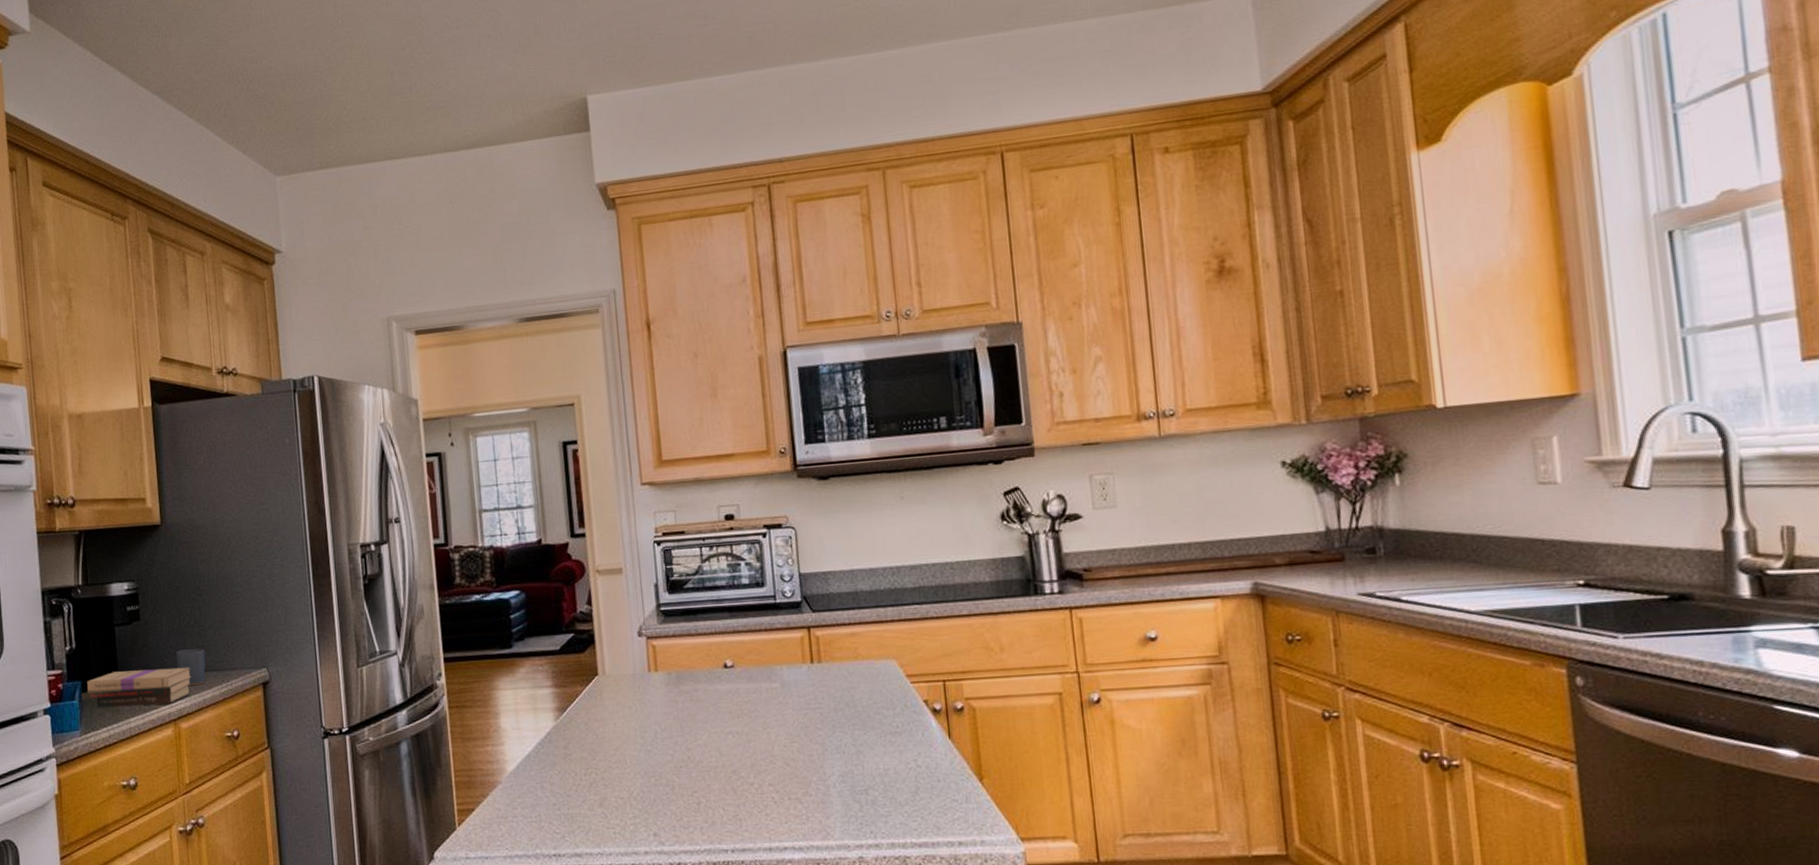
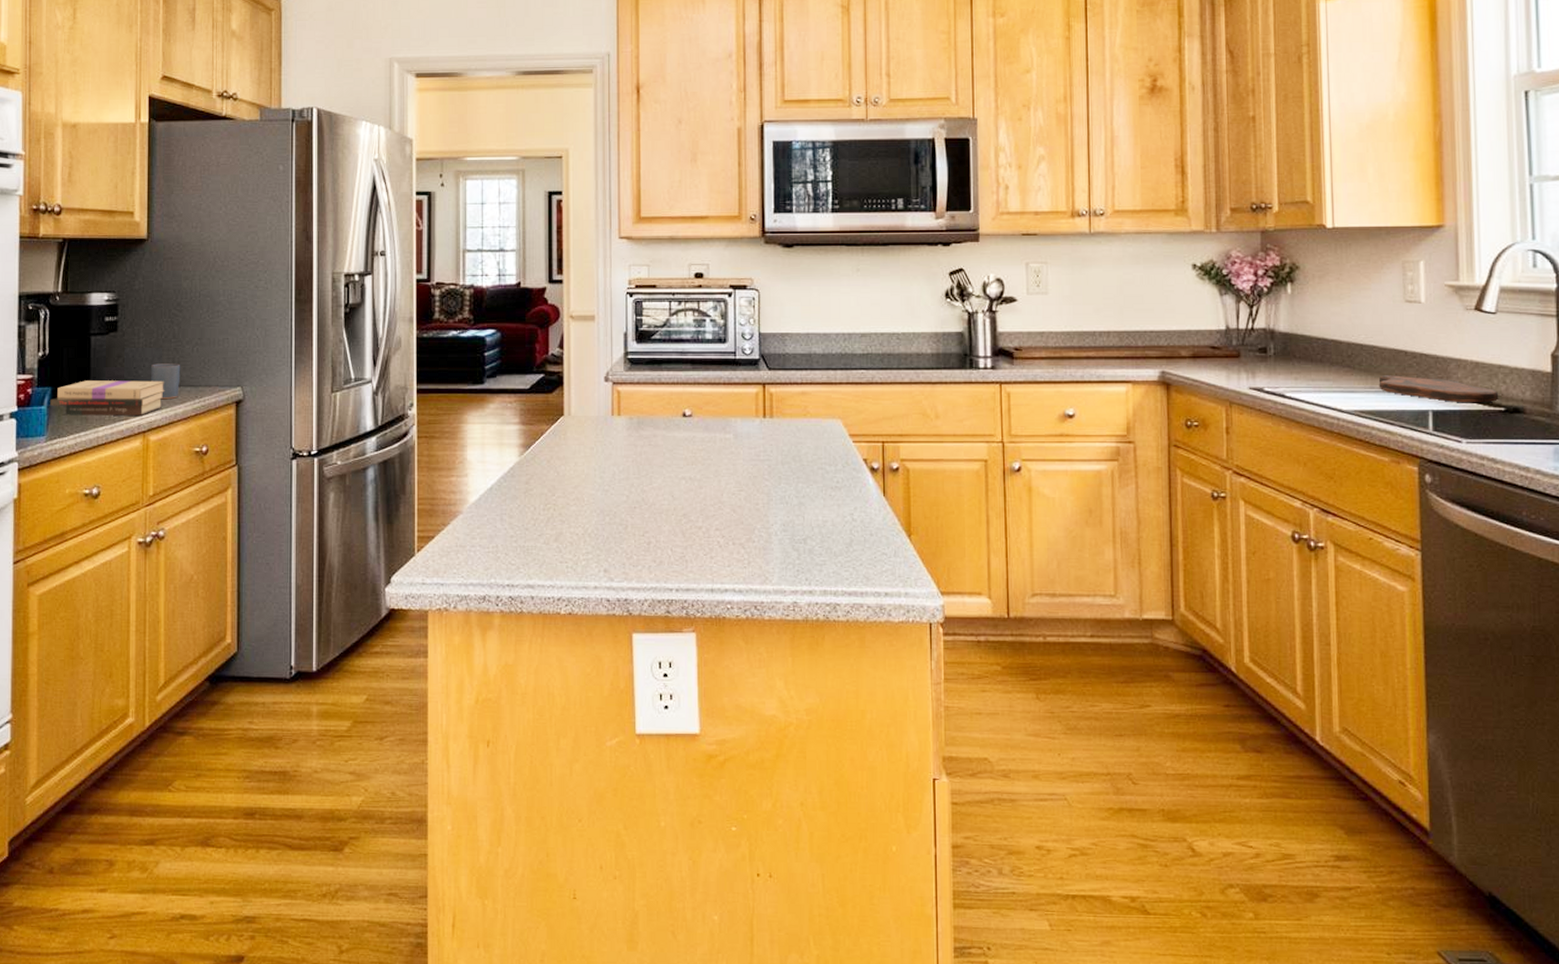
cutting board: none [1511,567,1661,594] -> present [1378,375,1499,403]

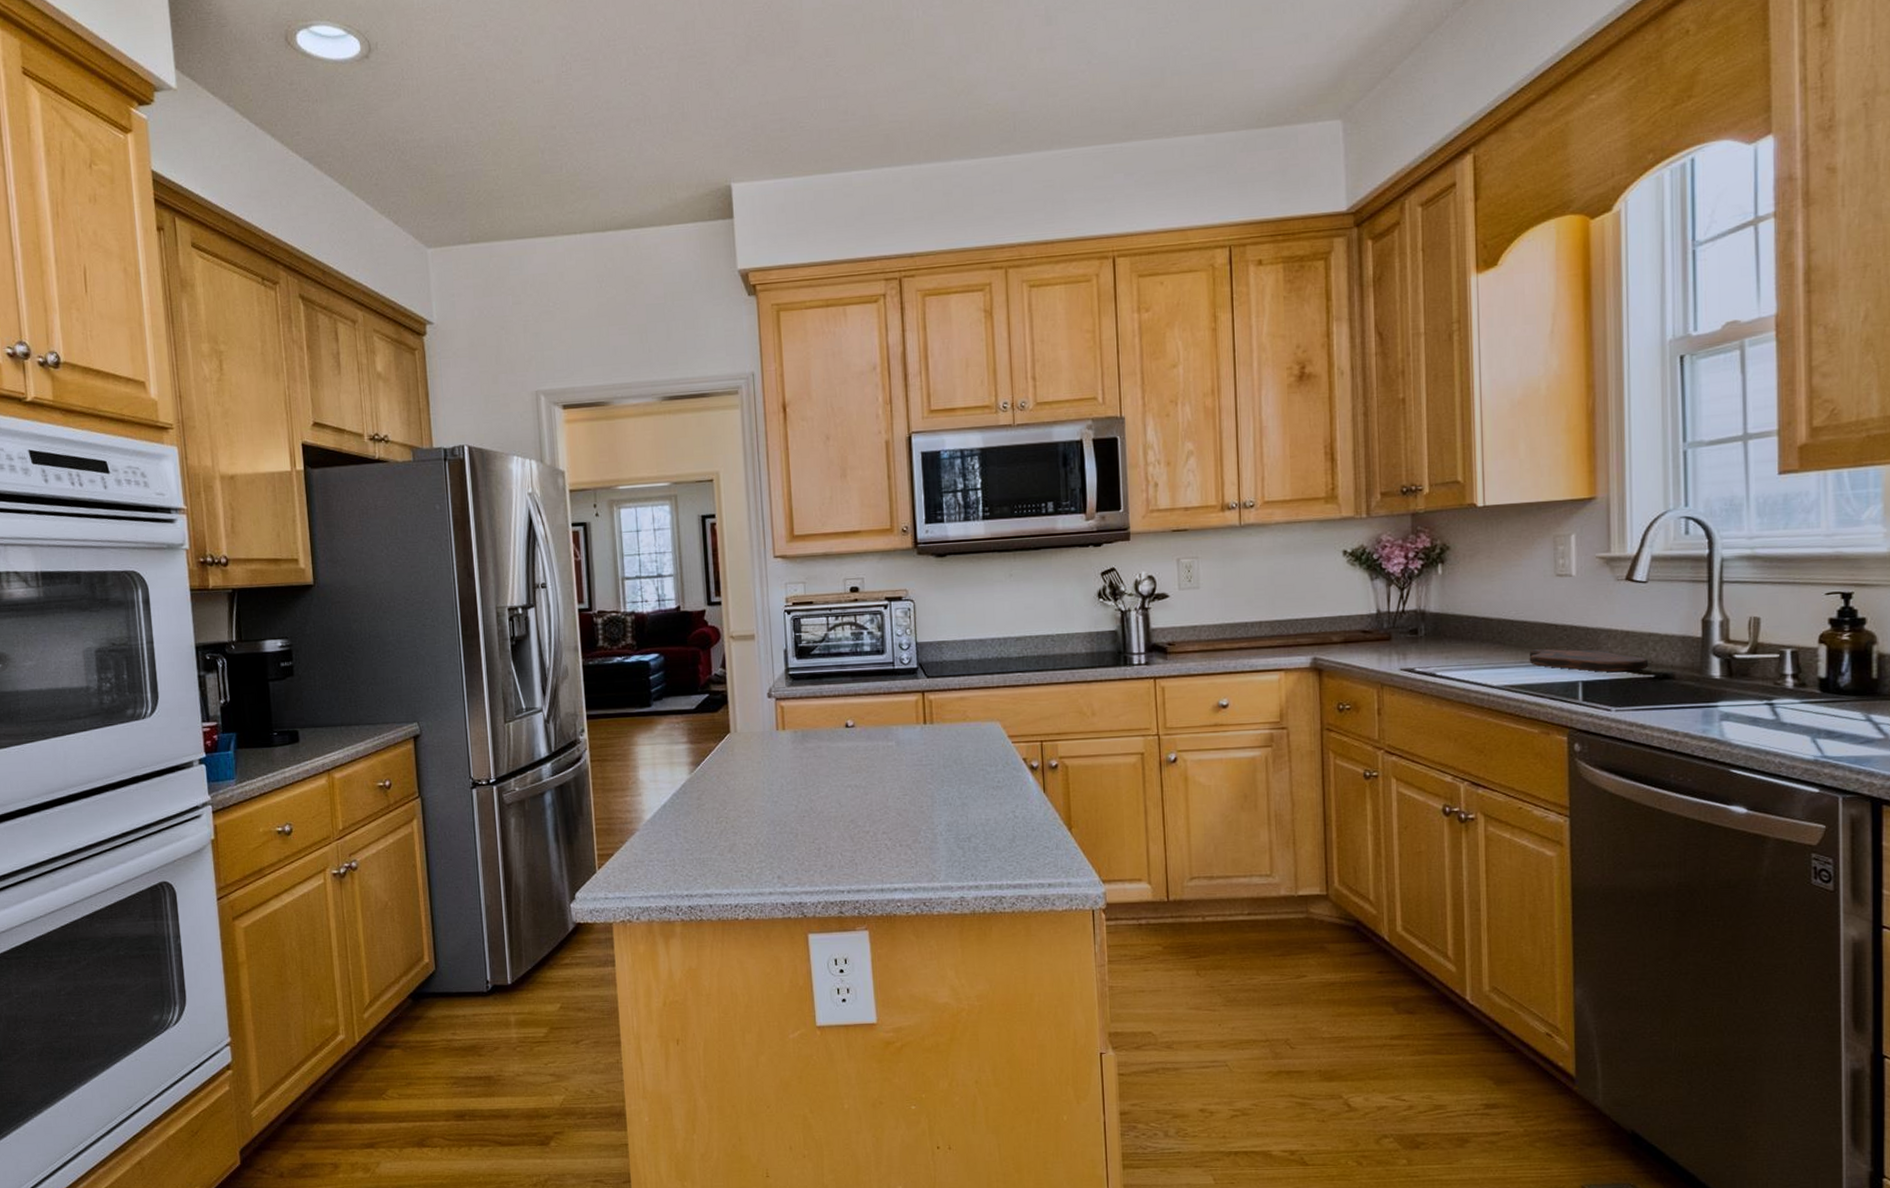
books: present [50,380,164,416] -> none [236,720,344,759]
mug: present [150,363,181,400] -> none [328,703,359,739]

